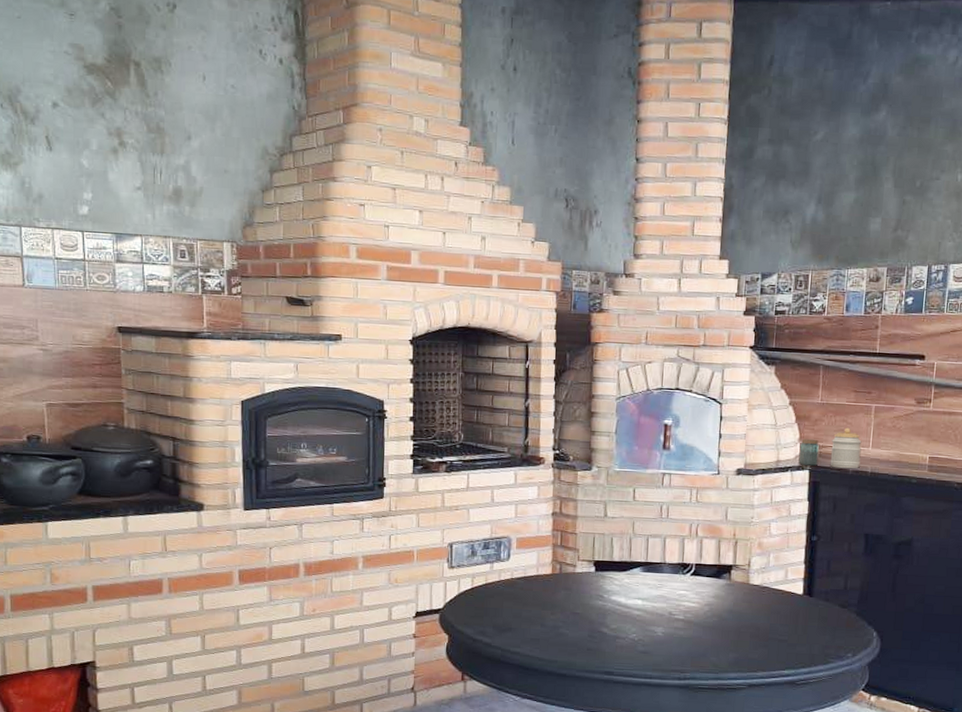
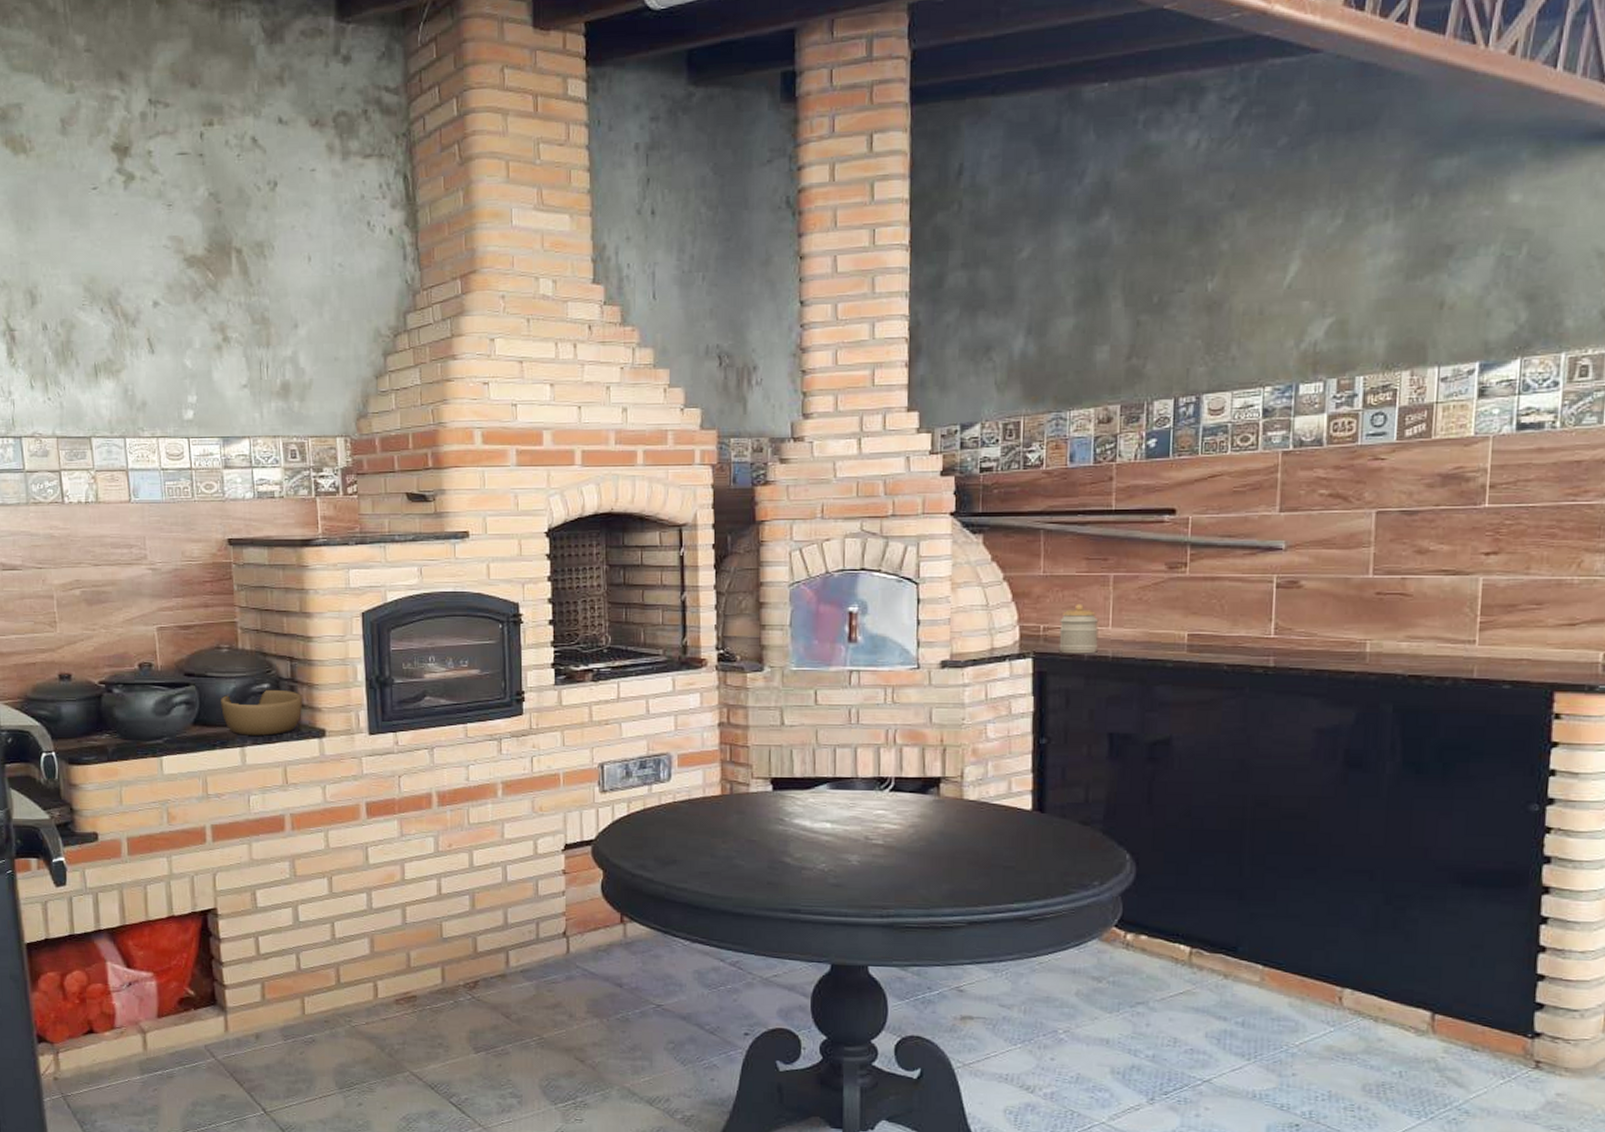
wooden bowl: none [106,465,184,507] -> present [221,689,303,736]
peanut butter: present [798,438,820,467] -> none [1018,620,1045,654]

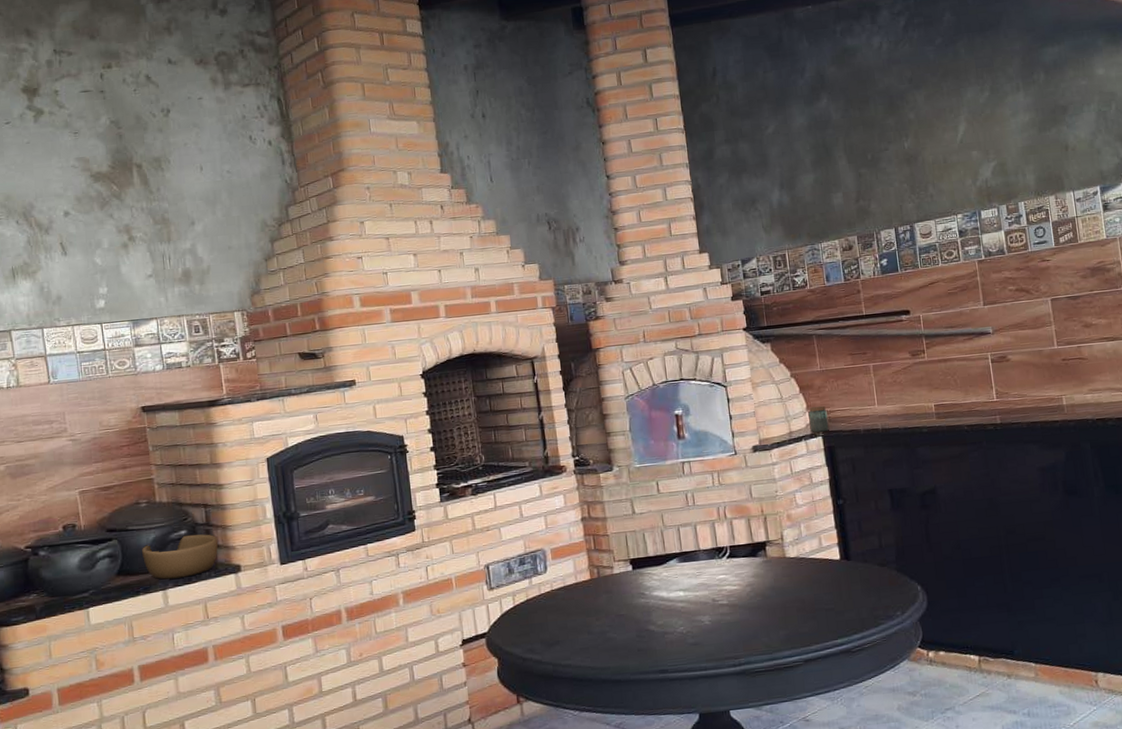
peanut butter: none [1018,620,1045,654] -> present [808,405,830,434]
jar: present [1058,603,1099,654] -> none [838,389,870,430]

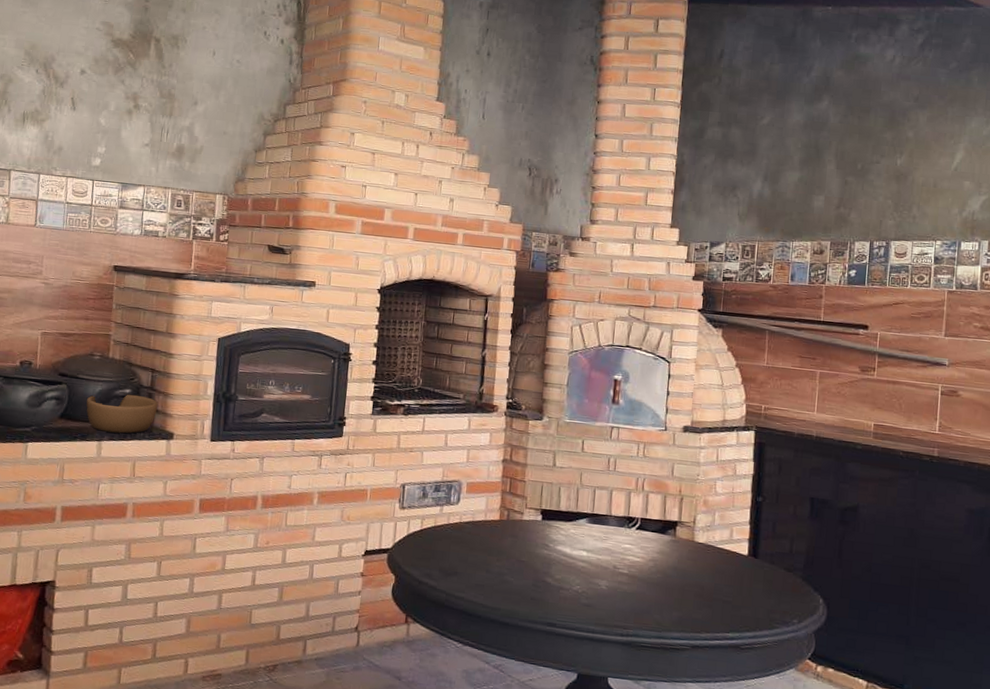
peanut butter: present [808,405,830,434] -> none [744,400,765,428]

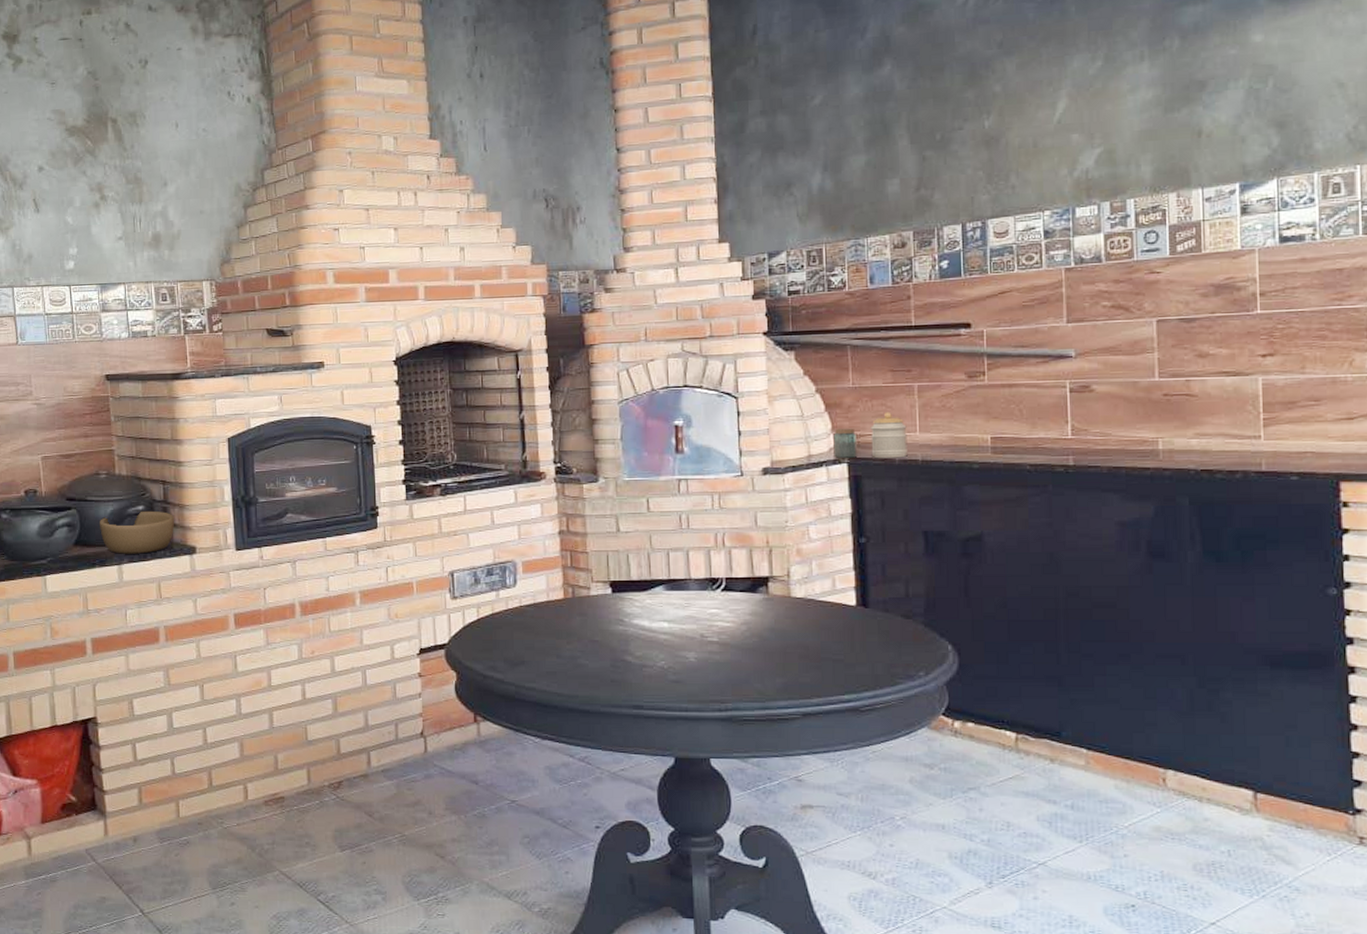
peanut butter: none [744,400,765,428] -> present [833,428,858,459]
jar: none [775,391,807,433] -> present [870,412,908,459]

